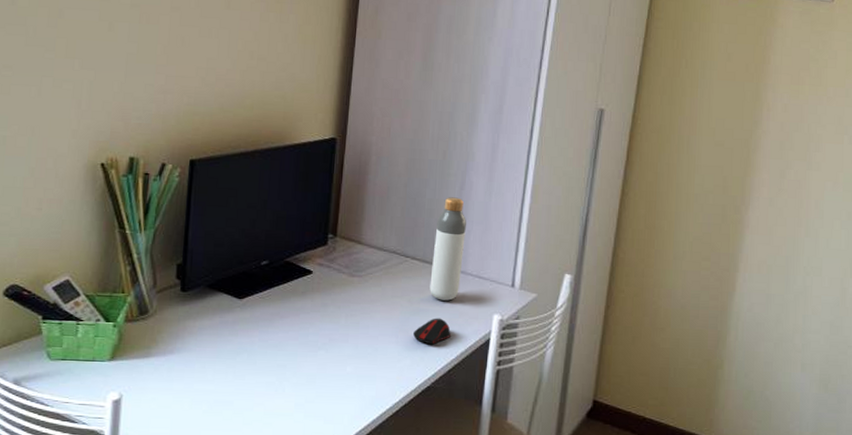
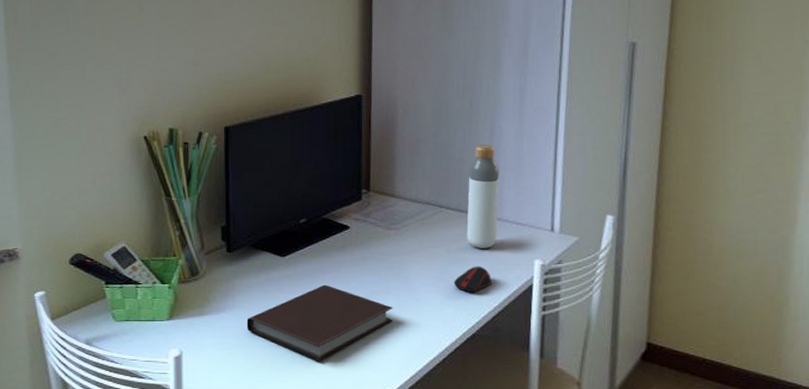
notebook: none [195,330,350,409] -> present [246,284,393,361]

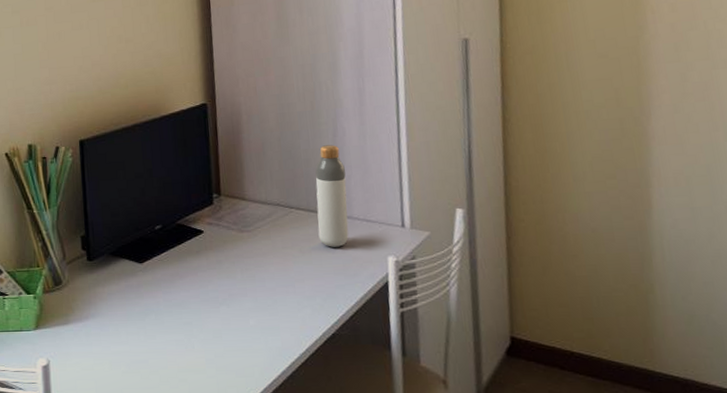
notebook: present [246,284,393,361] -> none [109,289,252,366]
computer mouse: present [454,266,492,293] -> none [309,265,347,292]

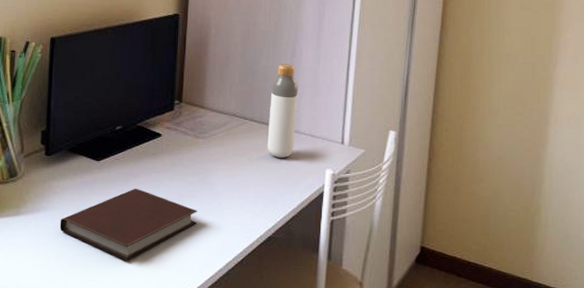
notebook: none [109,289,252,366] -> present [59,188,198,261]

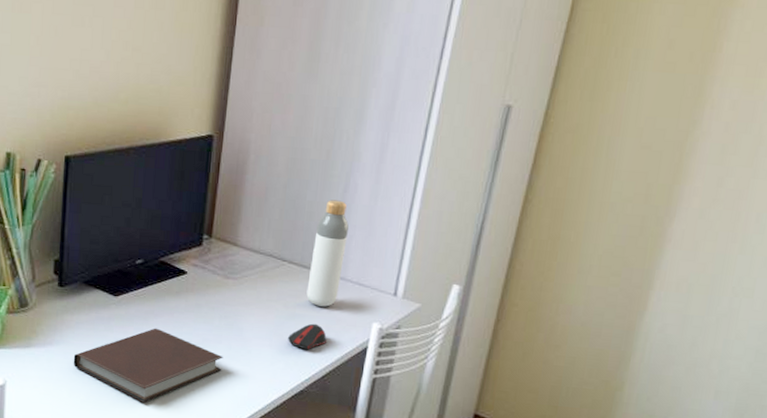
computer mouse: none [254,174,288,199] -> present [288,323,327,350]

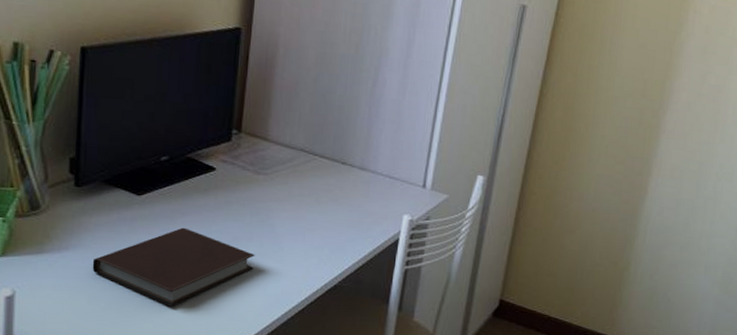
computer mouse: present [288,323,327,350] -> none [321,217,359,244]
bottle: present [306,200,349,307] -> none [338,94,378,201]

